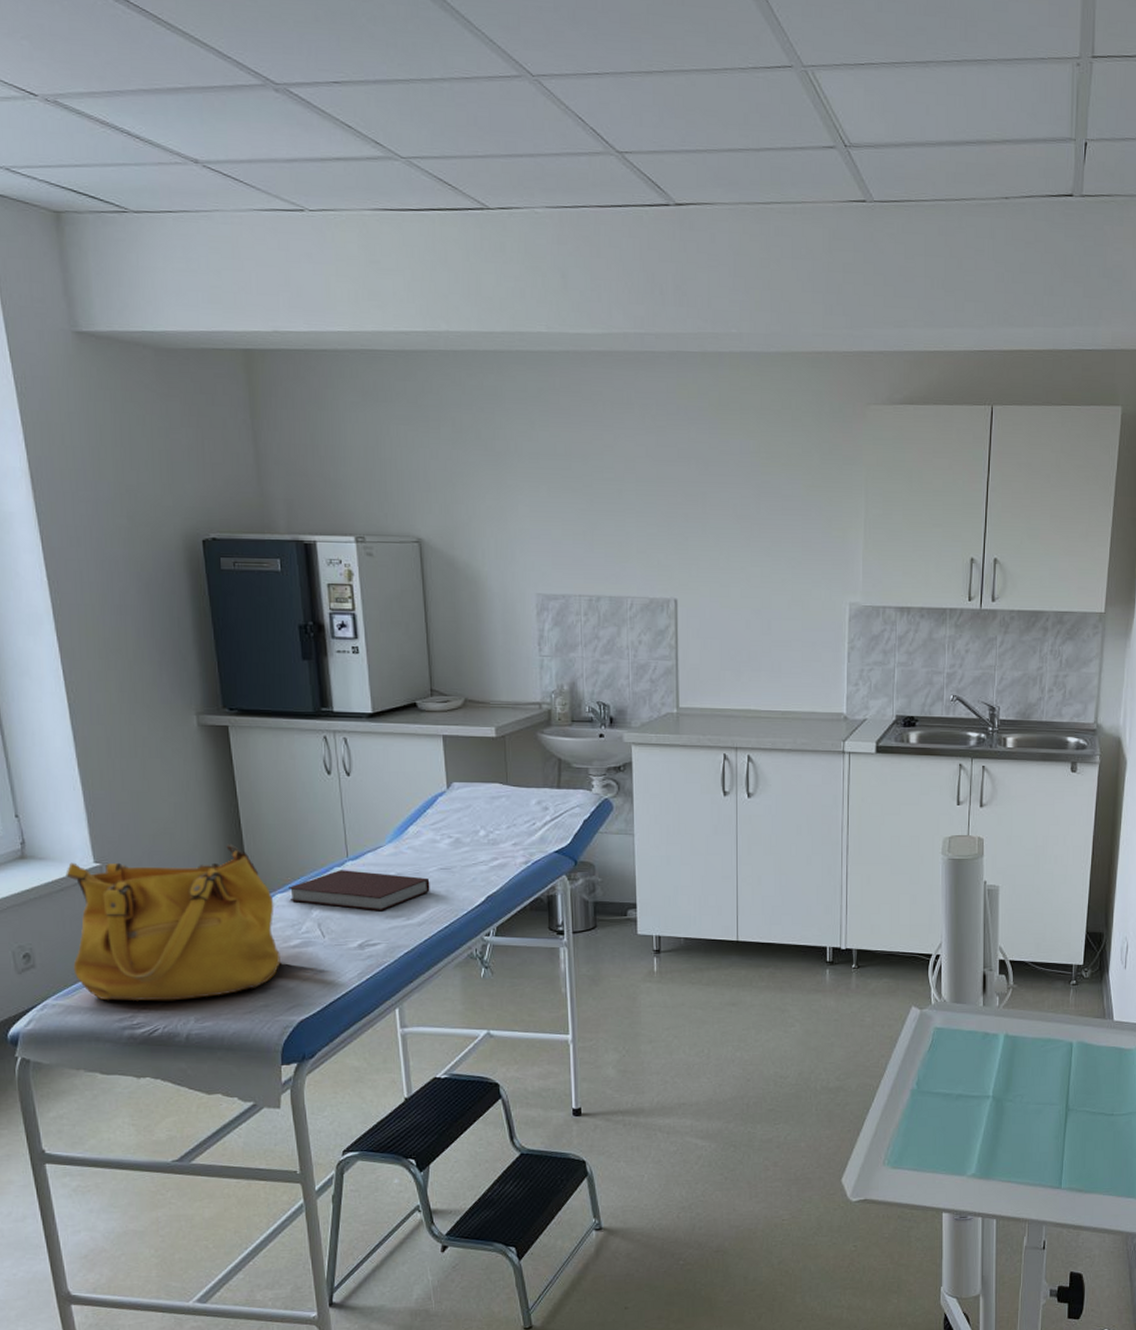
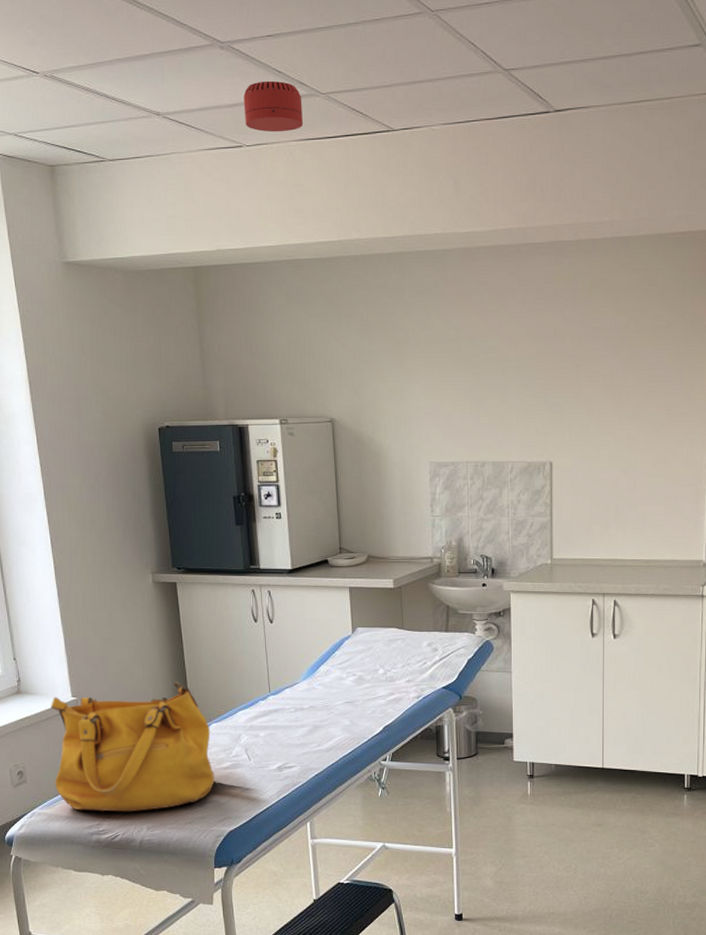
notebook: present [289,870,430,911] -> none [222,703,337,739]
smoke detector: none [305,135,380,198] -> present [243,80,304,133]

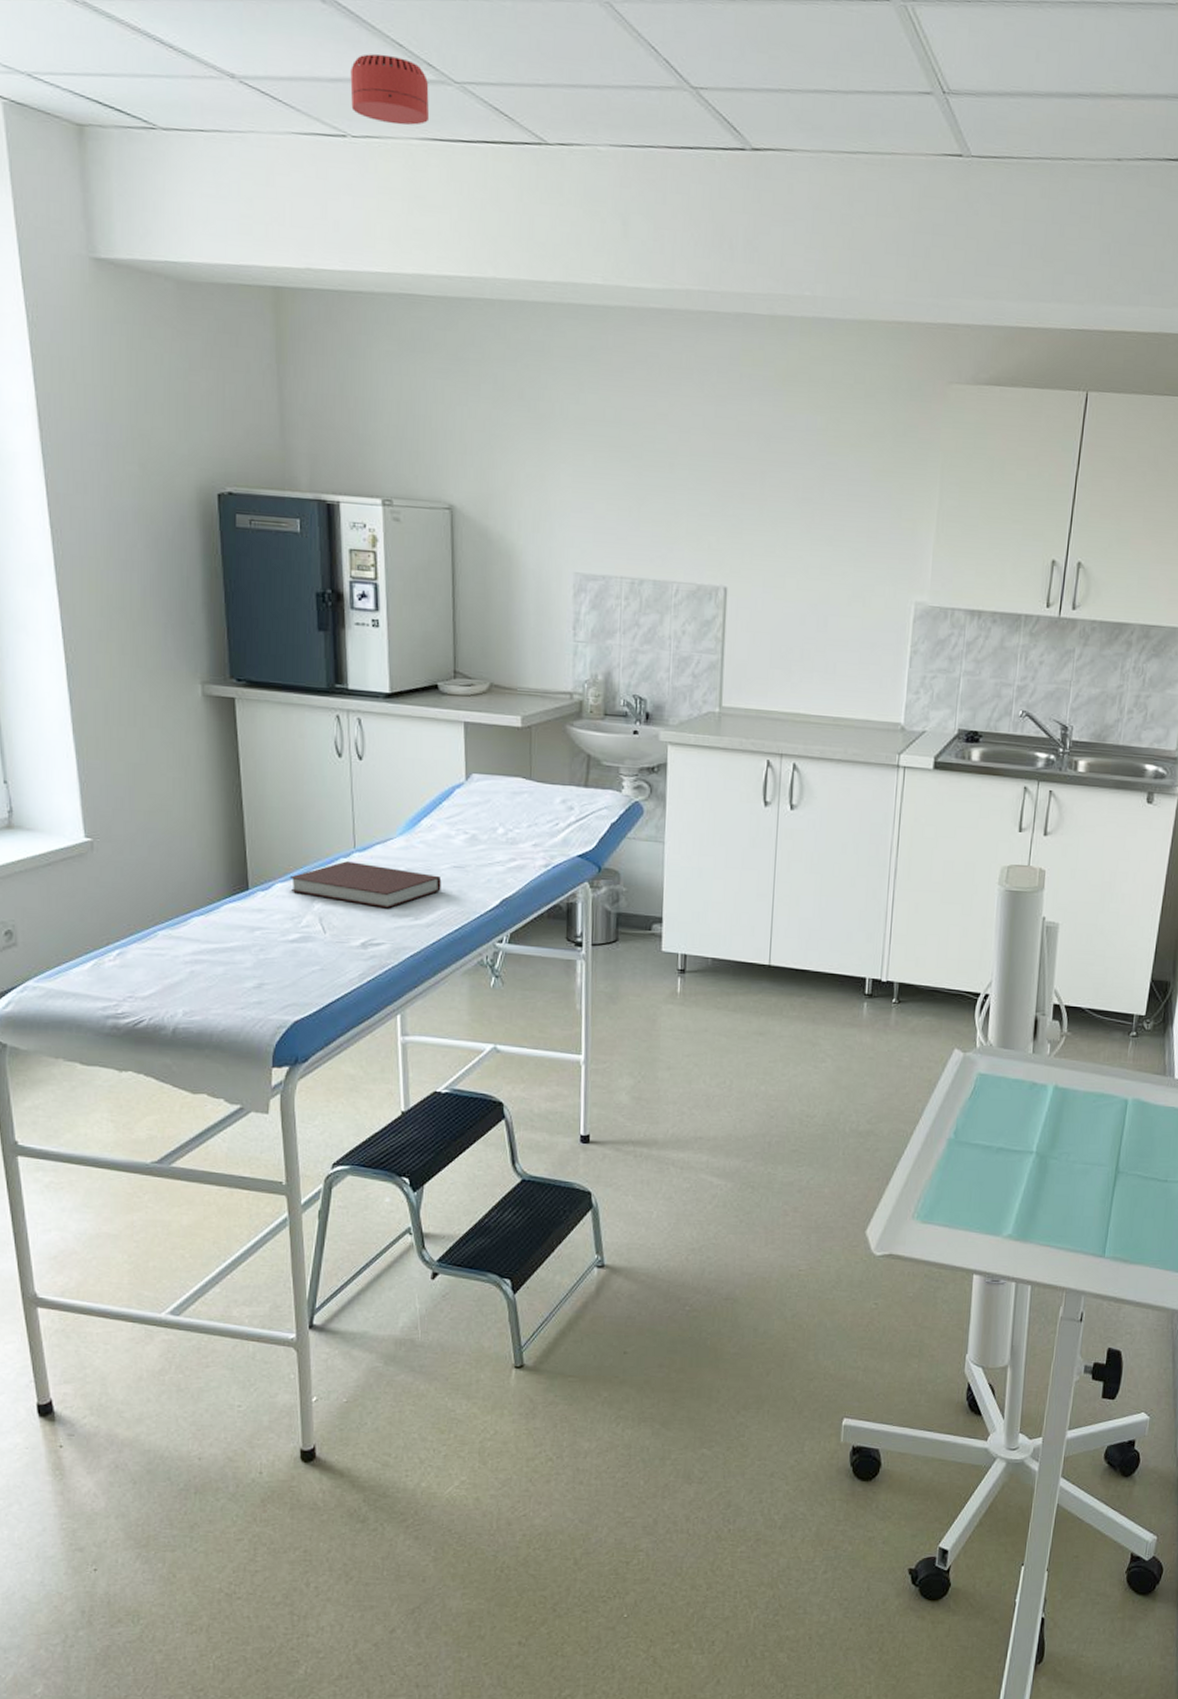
handbag: present [50,681,215,812] -> none [54,825,277,991]
notebook: none [222,703,337,739] -> present [290,861,442,909]

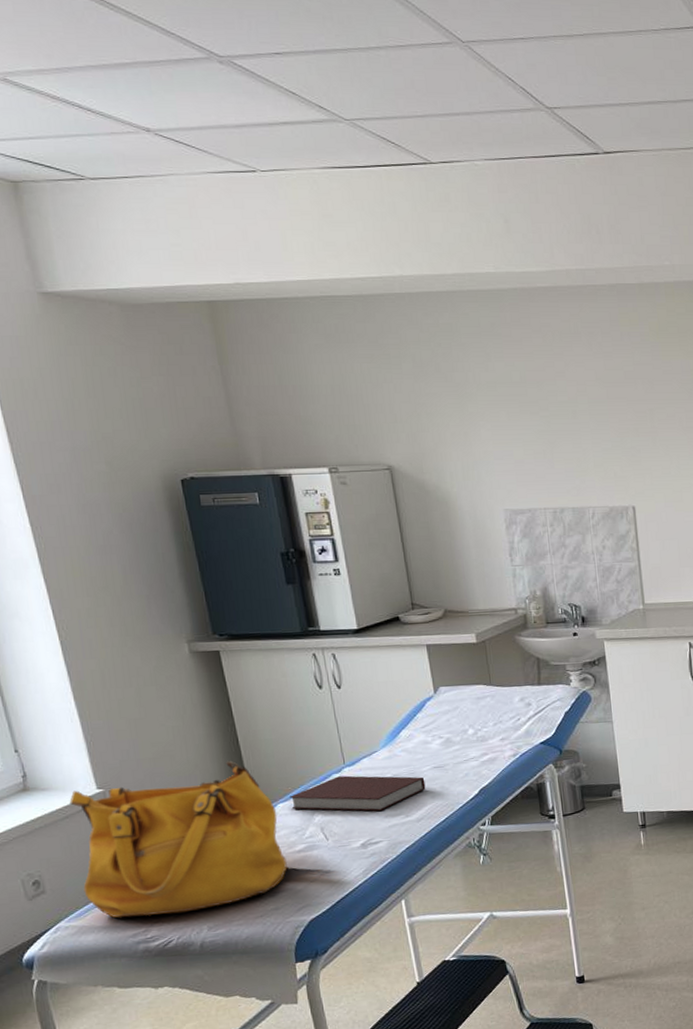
handbag: none [54,825,277,991] -> present [69,760,287,918]
smoke detector: present [350,53,430,126] -> none [252,101,327,158]

